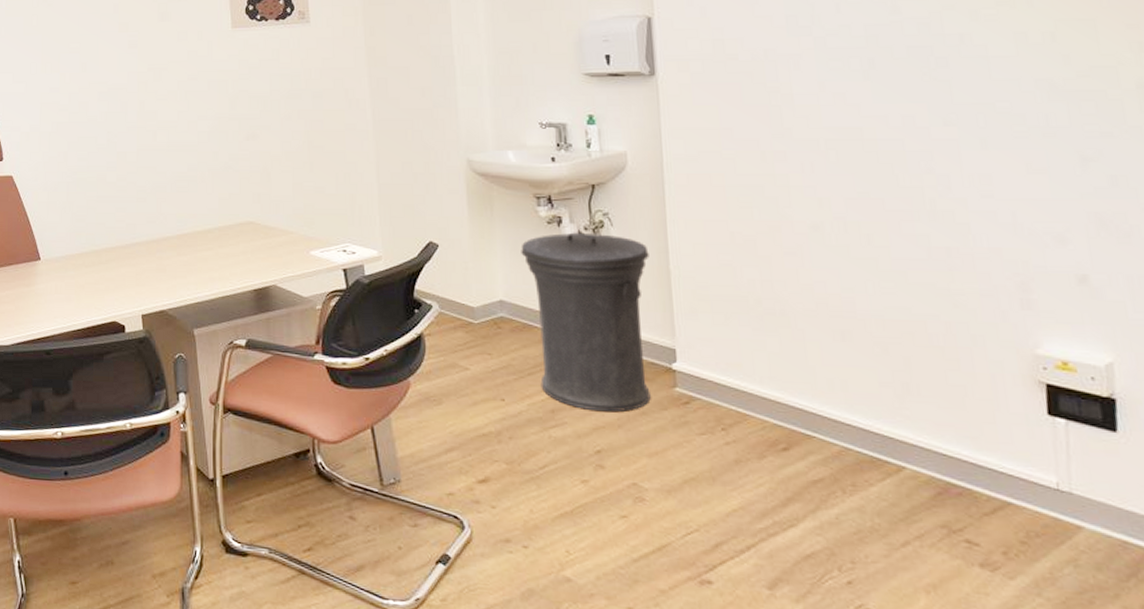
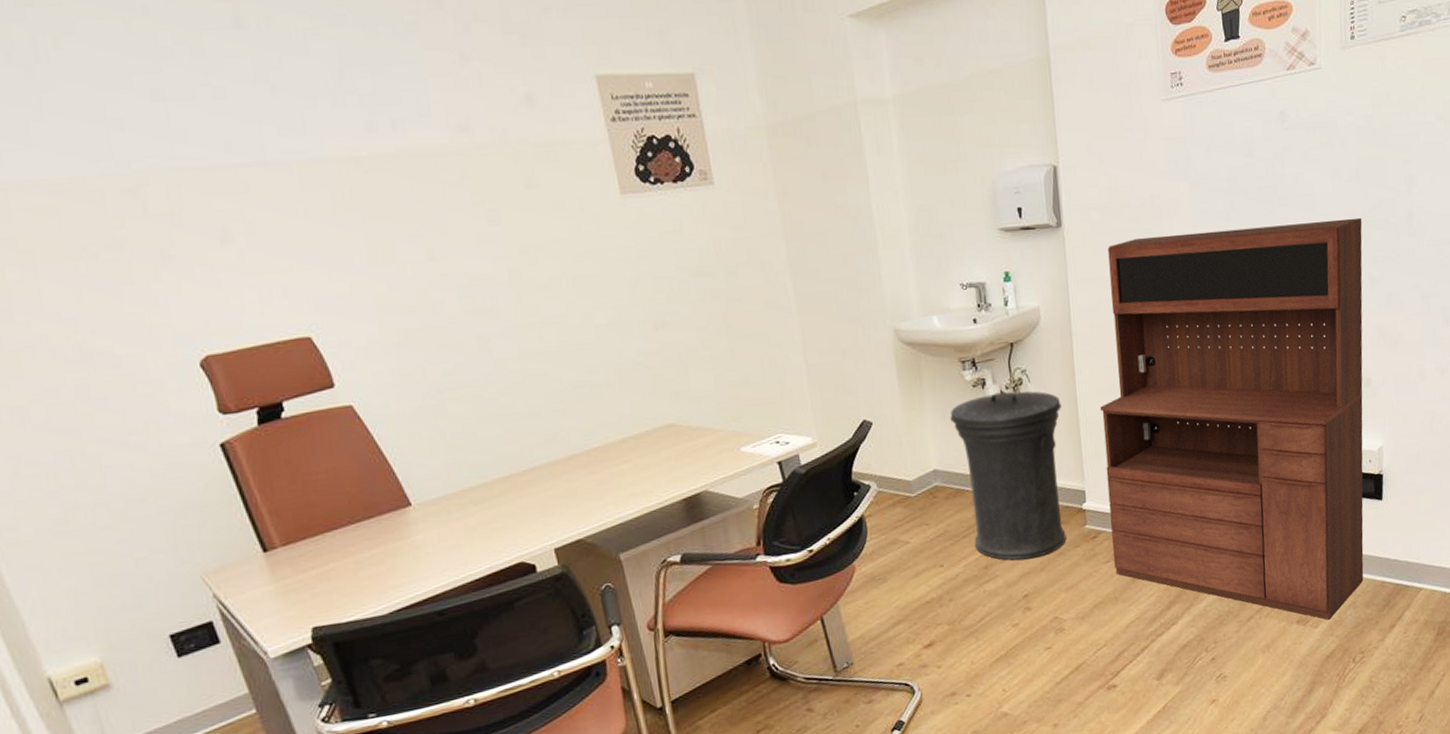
shelving unit: none [697,85,1090,574] -> present [1100,217,1364,620]

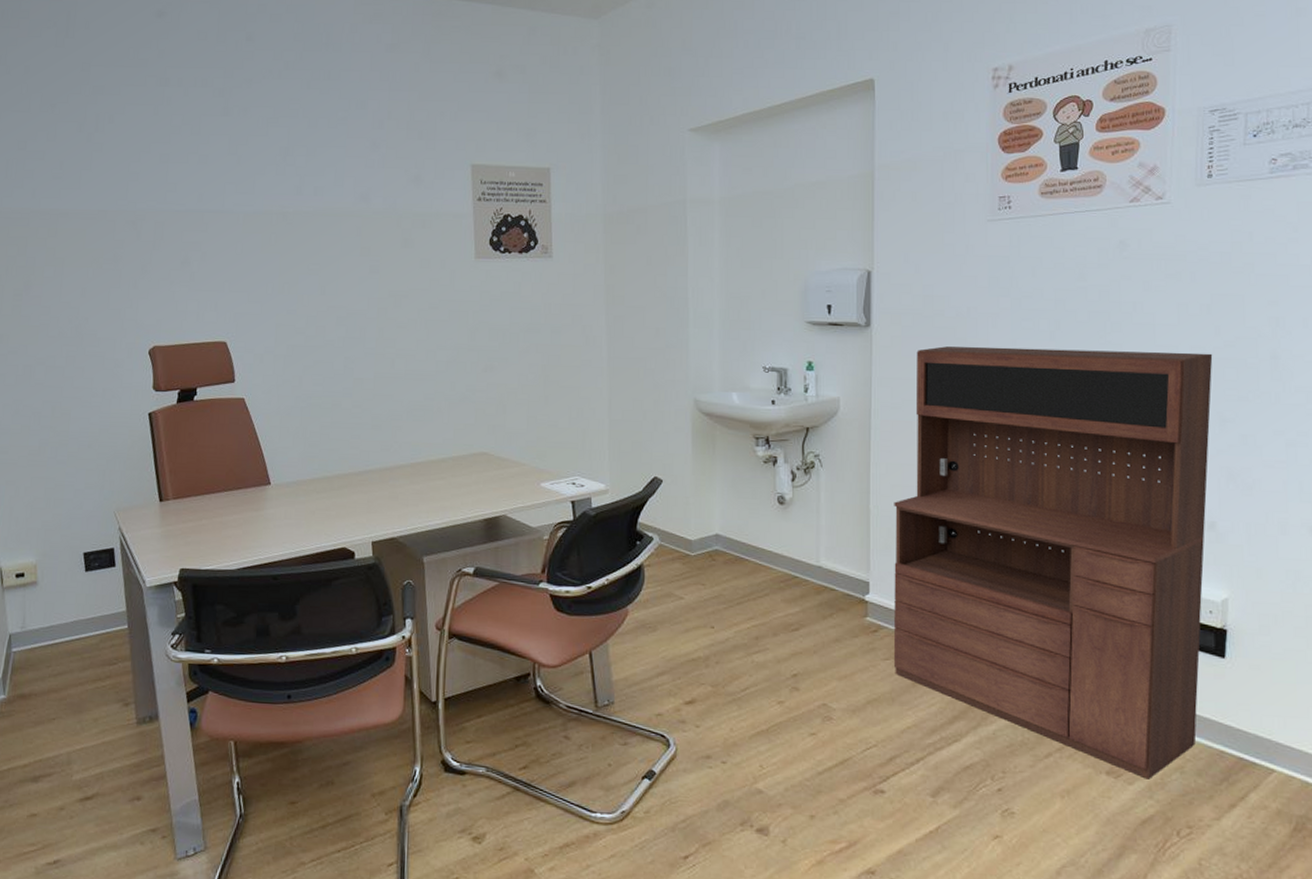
trash can: present [950,391,1066,561] -> none [738,472,853,640]

